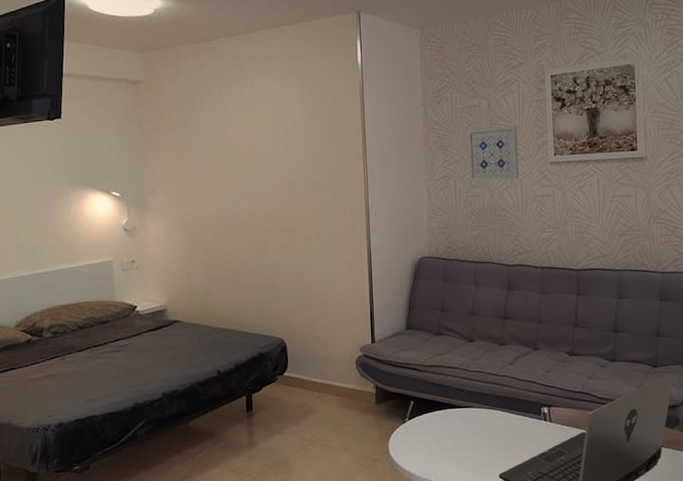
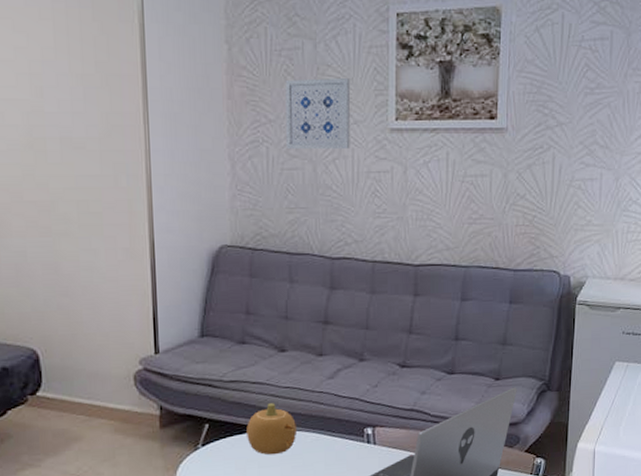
fruit: none [444,384,485,429] -> present [246,403,298,455]

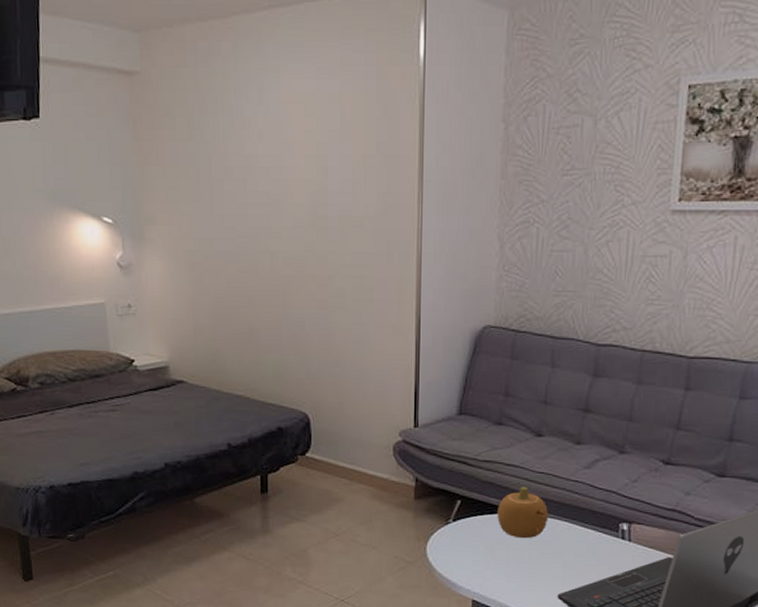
wall art: present [285,78,351,150] -> none [558,157,631,232]

